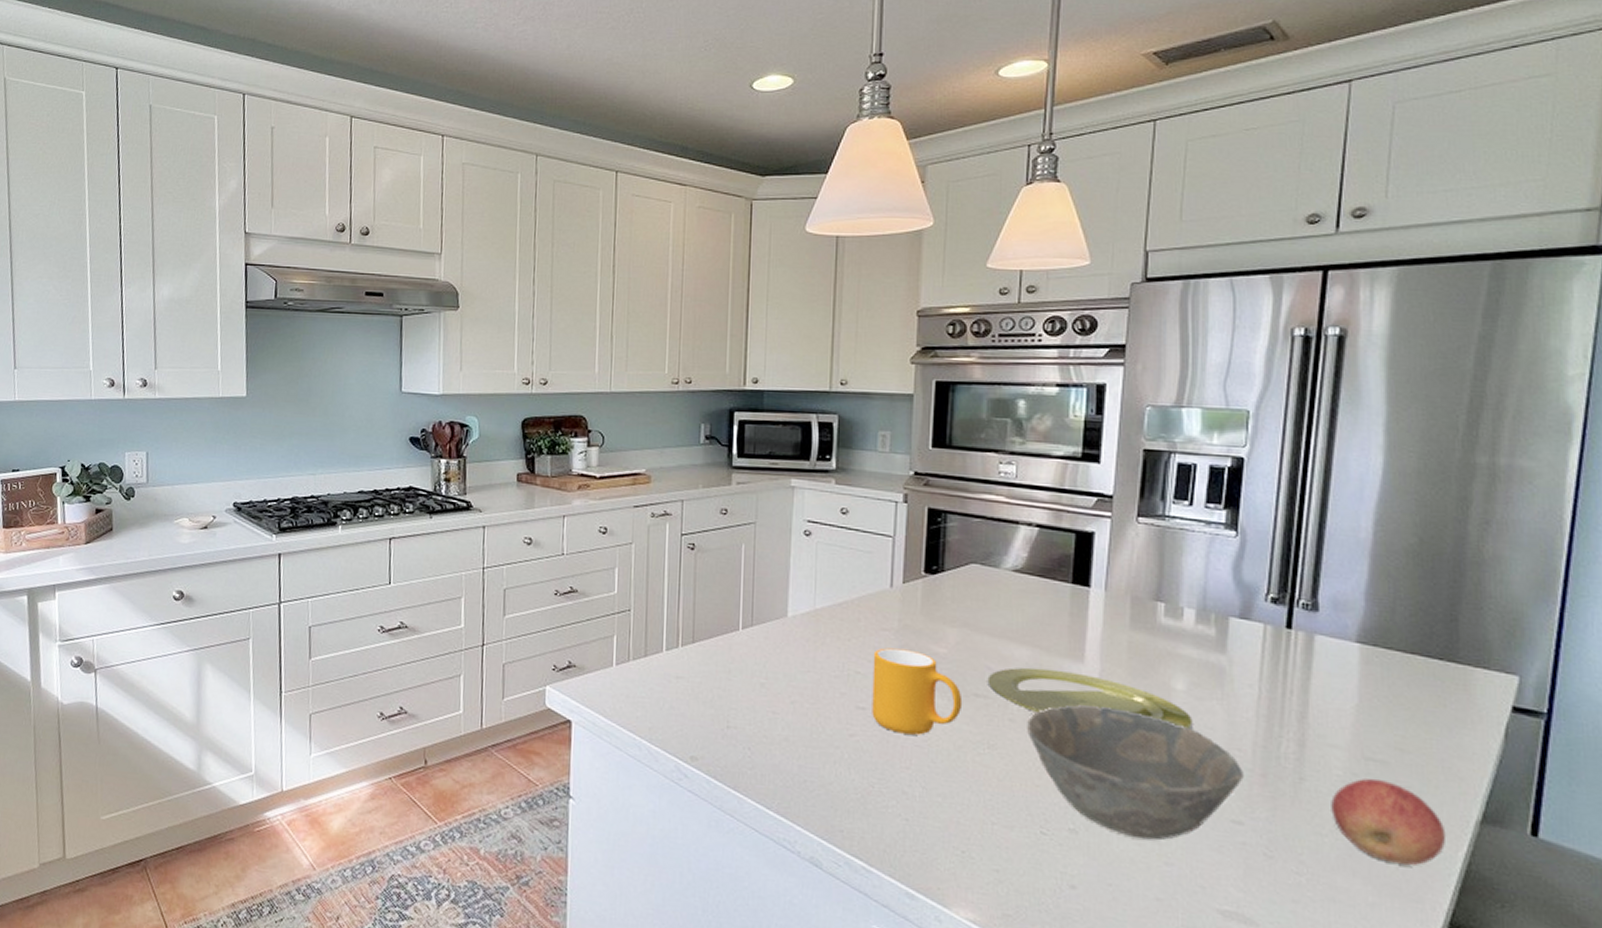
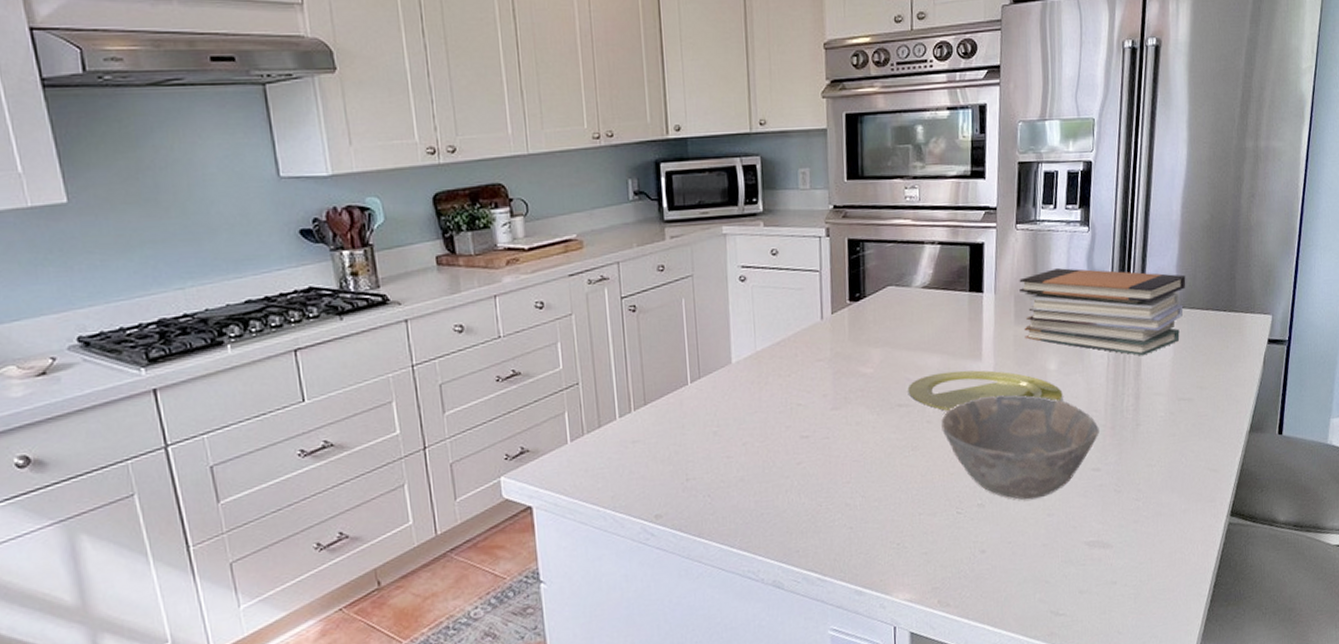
mug: present [872,647,963,735] -> none [811,375,889,453]
book stack: none [1138,573,1380,695] -> present [1019,268,1186,356]
apple: present [1331,778,1447,865] -> none [1157,413,1229,476]

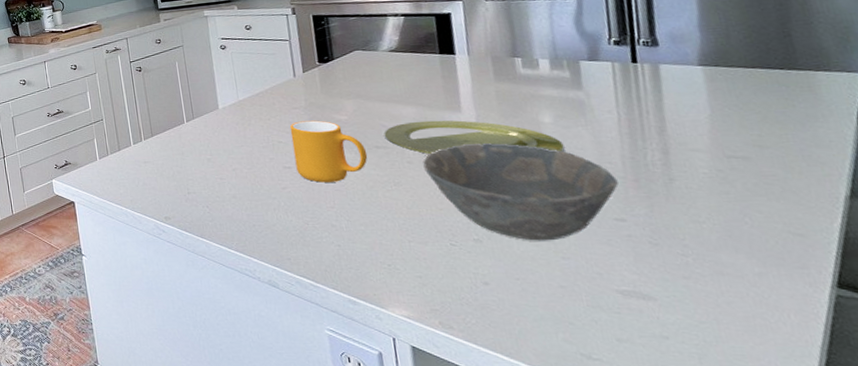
mug: none [811,375,889,453] -> present [289,120,368,183]
book stack: present [1019,268,1186,356] -> none [494,32,717,113]

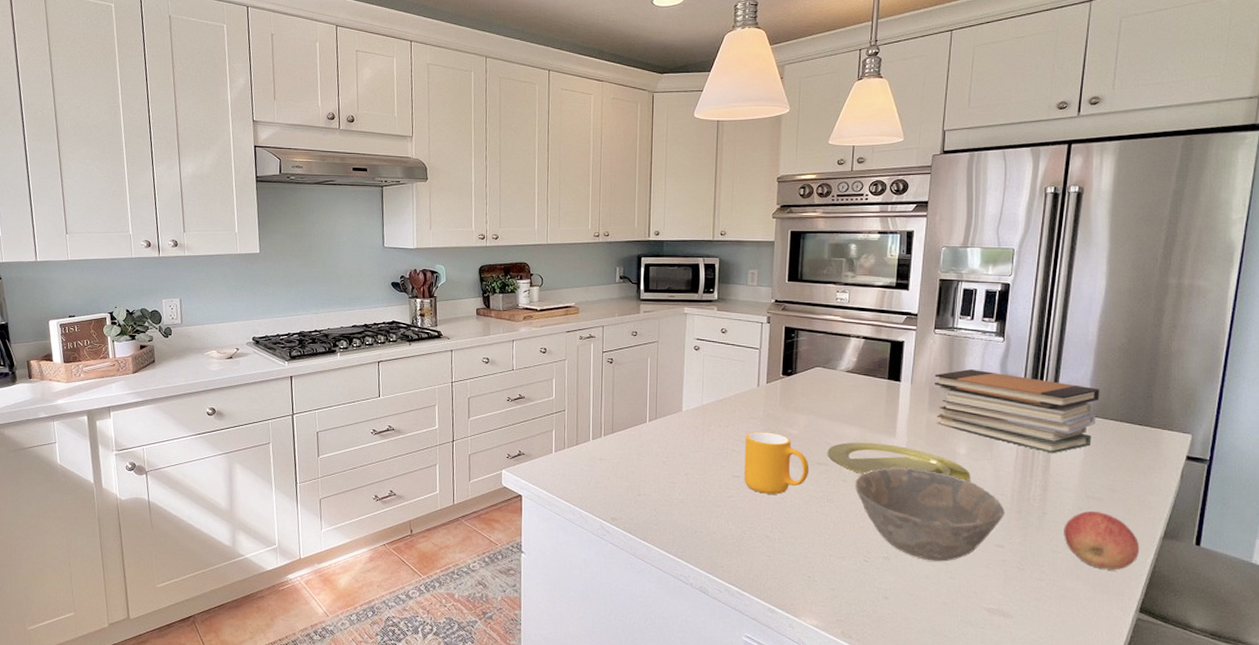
book stack: none [494,32,717,113] -> present [934,369,1100,454]
apple: none [702,172,820,238] -> present [1064,510,1140,570]

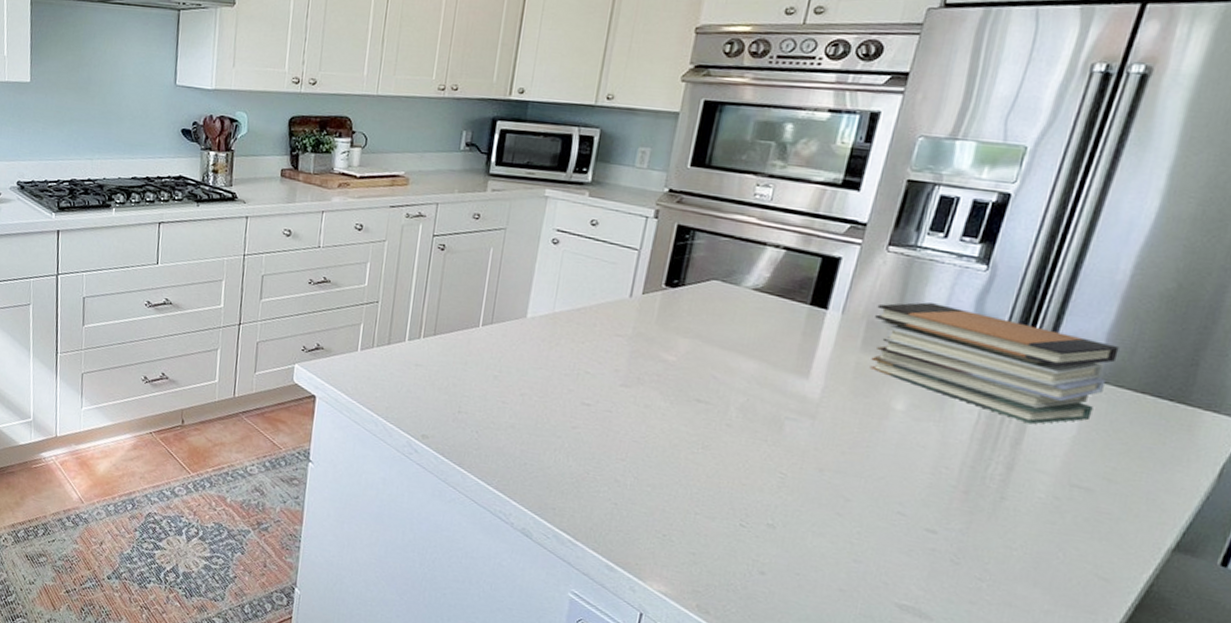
mug: present [744,431,810,495] -> none [595,352,685,432]
plate: present [827,442,971,481] -> none [710,378,906,445]
bowl: present [855,468,1005,562] -> none [742,416,947,541]
apple: present [1064,510,1140,570] -> none [1025,502,1136,582]

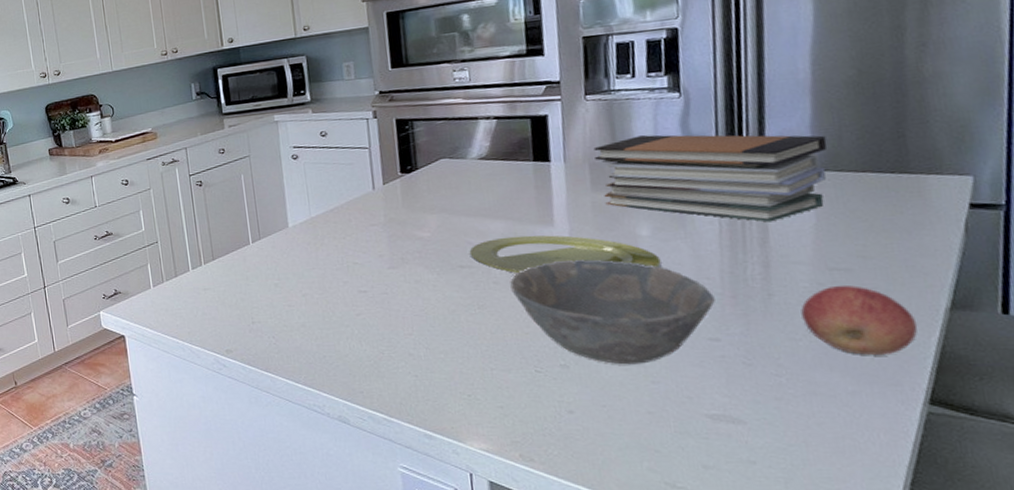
plate: none [710,378,906,445] -> present [469,235,661,273]
bowl: none [742,416,947,541] -> present [510,259,715,365]
apple: none [1025,502,1136,582] -> present [801,285,918,355]

